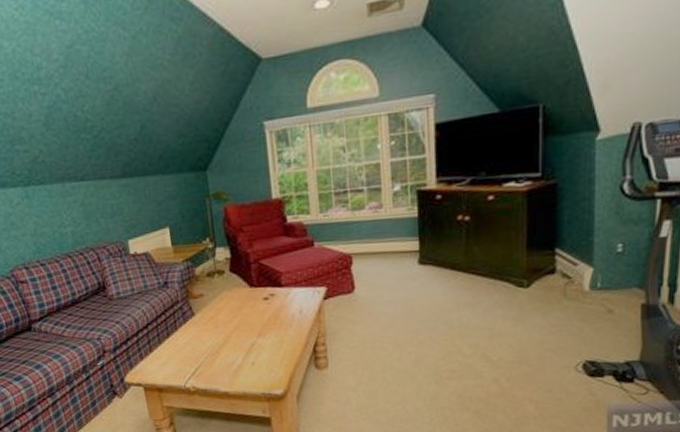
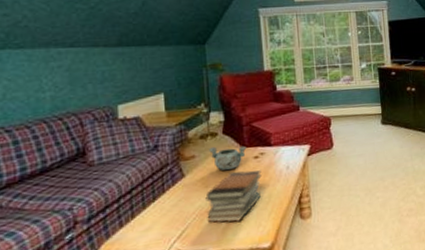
book stack: none [214,312,273,365] -> present [204,170,262,223]
decorative bowl: none [217,285,256,312] -> present [209,146,247,171]

